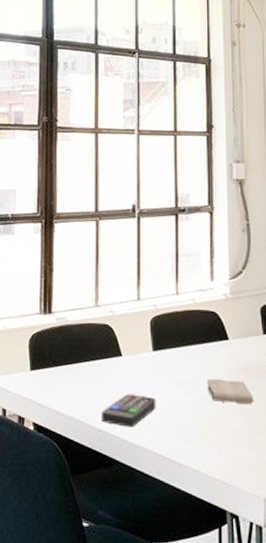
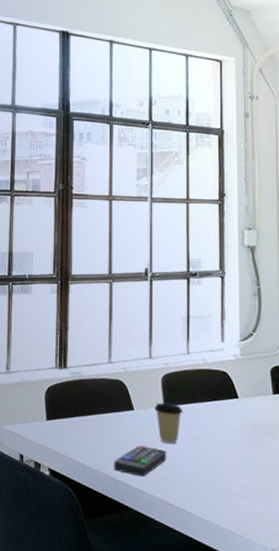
coffee cup: none [143,347,173,391] -> present [154,402,183,445]
washcloth: present [207,378,254,404] -> none [217,434,263,460]

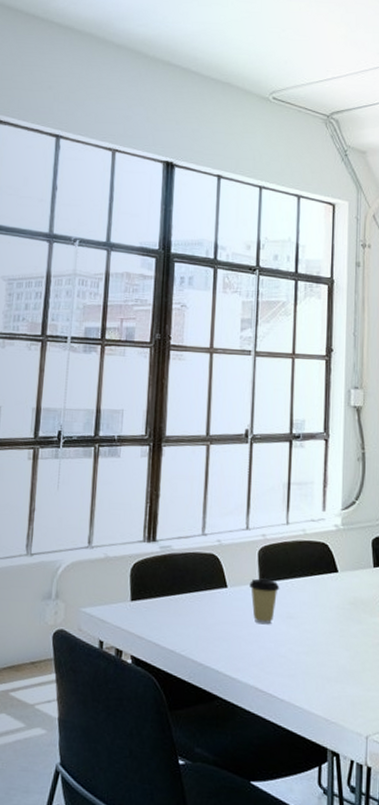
remote control: present [114,445,167,477] -> none [203,626,261,662]

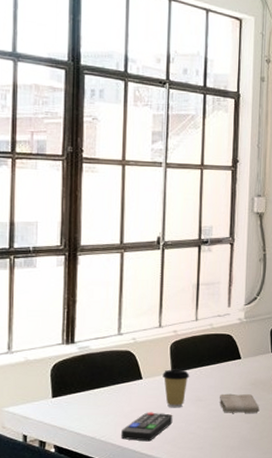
remote control: none [203,626,261,662] -> present [121,412,173,442]
washcloth: none [314,612,361,639] -> present [220,393,260,413]

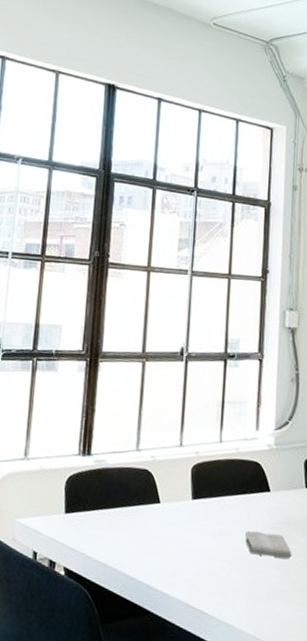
remote control: present [121,412,173,442] -> none [135,542,192,577]
coffee cup: present [162,369,190,408] -> none [182,495,212,542]

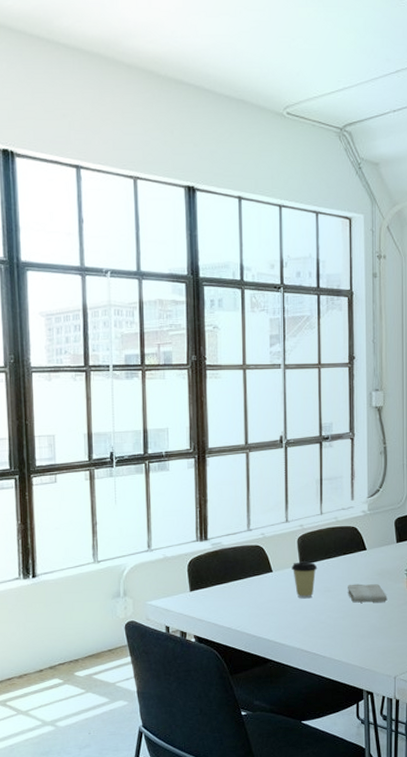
coffee cup: none [182,495,212,542] -> present [291,561,318,599]

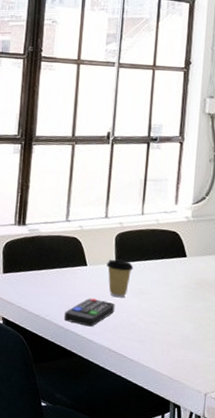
remote control: none [256,603,303,631] -> present [64,298,115,327]
washcloth: present [348,583,388,603] -> none [163,289,205,314]

